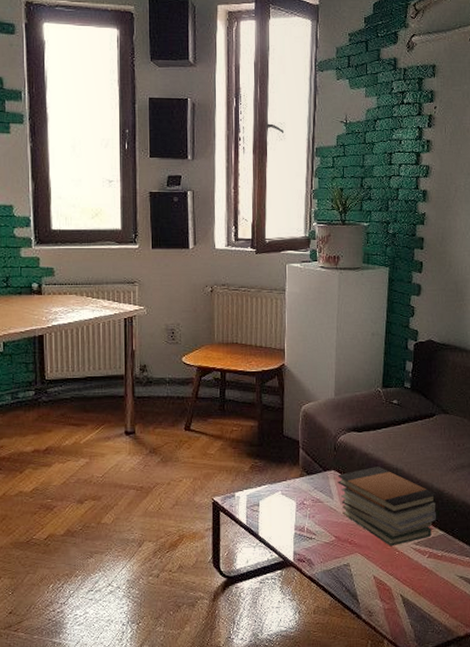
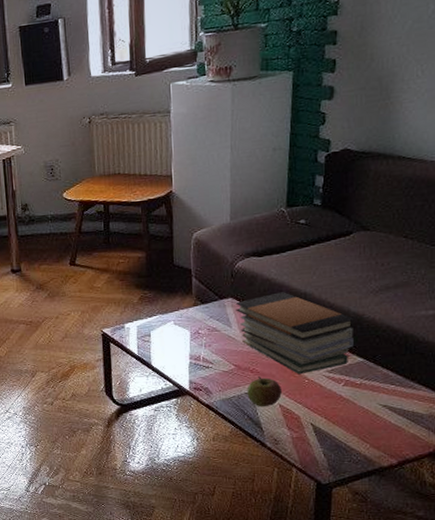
apple: none [345,548,376,579] -> present [247,376,282,407]

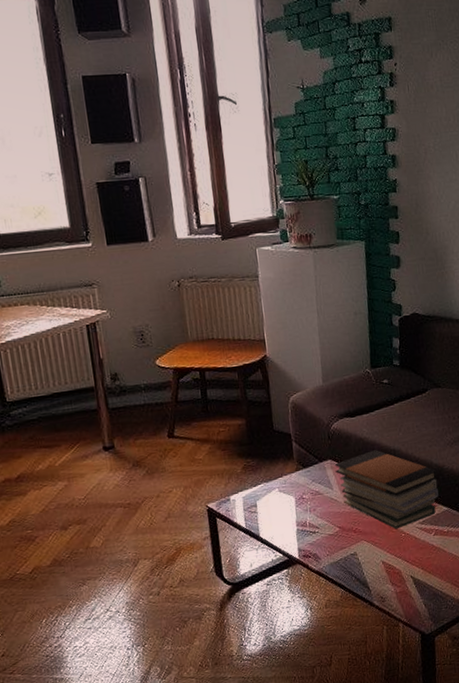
apple: present [247,376,282,407] -> none [352,536,383,567]

